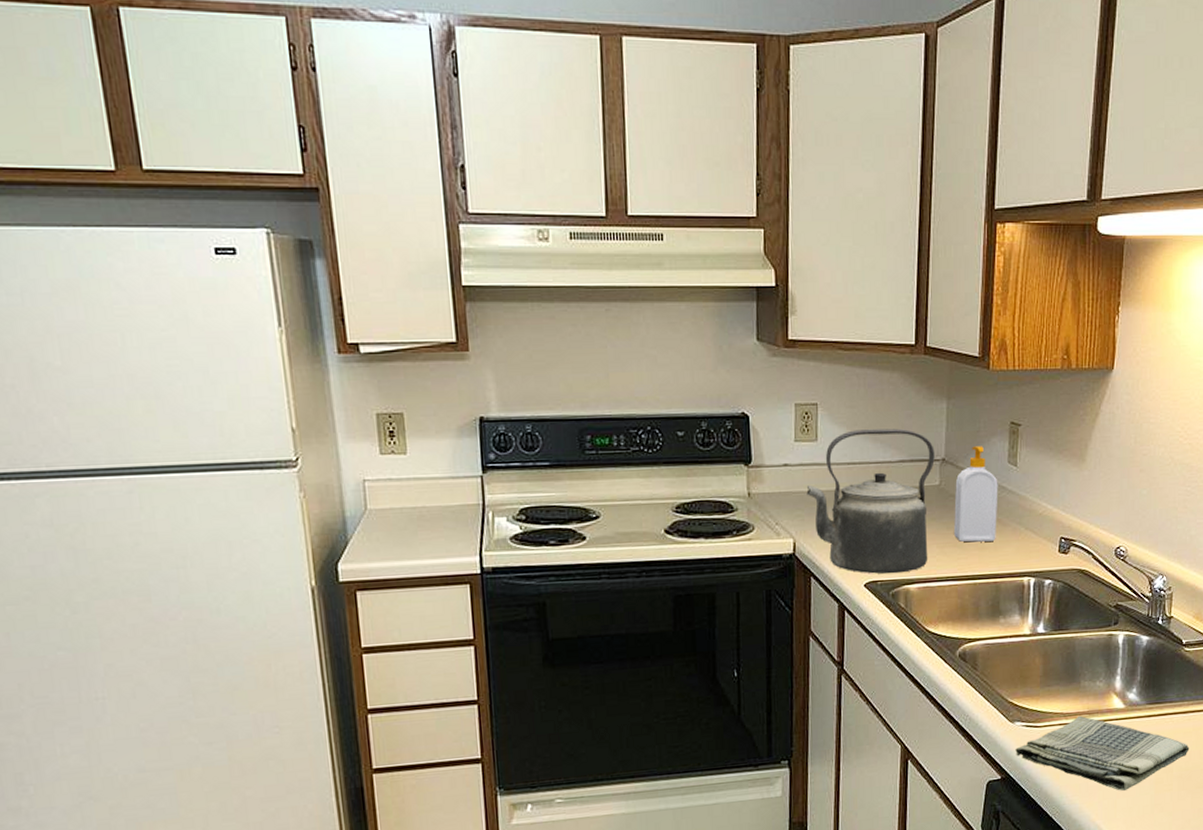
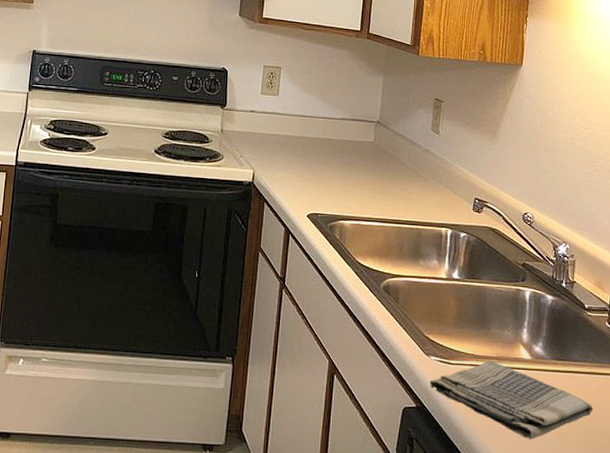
kettle: present [806,428,935,574] -> none [266,90,371,210]
soap bottle: present [954,446,998,542] -> none [384,114,423,193]

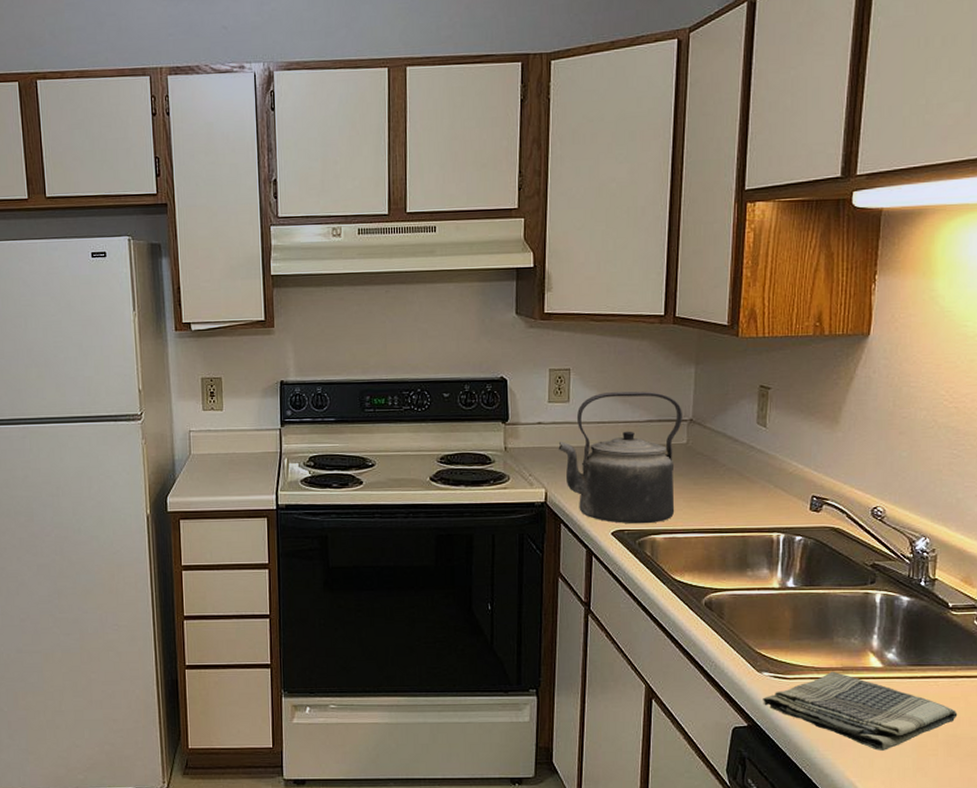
kettle: none [266,90,371,210] -> present [558,391,682,524]

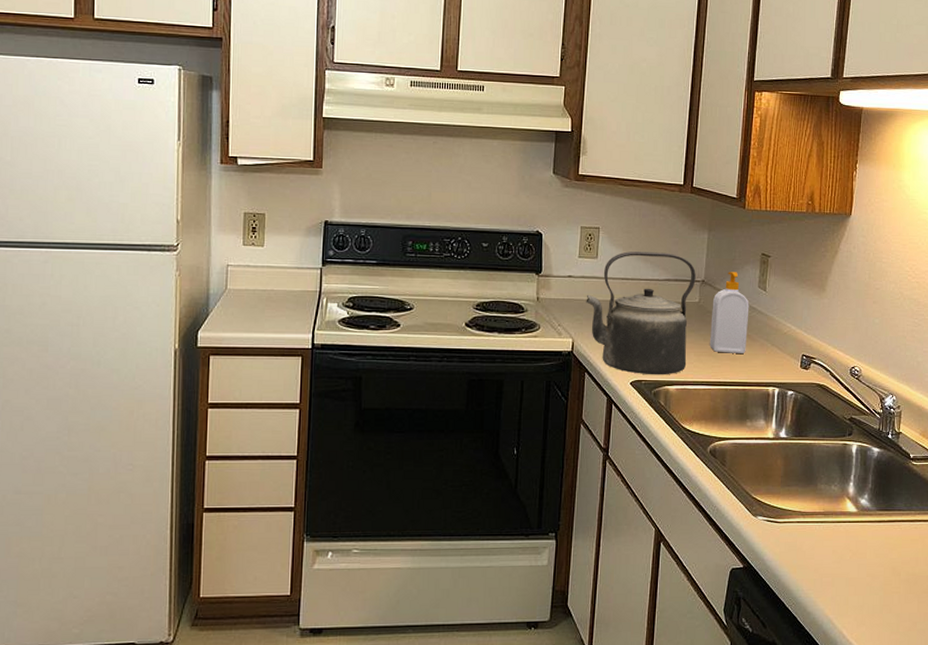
soap bottle: none [701,408,747,498] -> present [710,272,750,353]
dish towel: present [763,671,958,751] -> none [757,515,916,589]

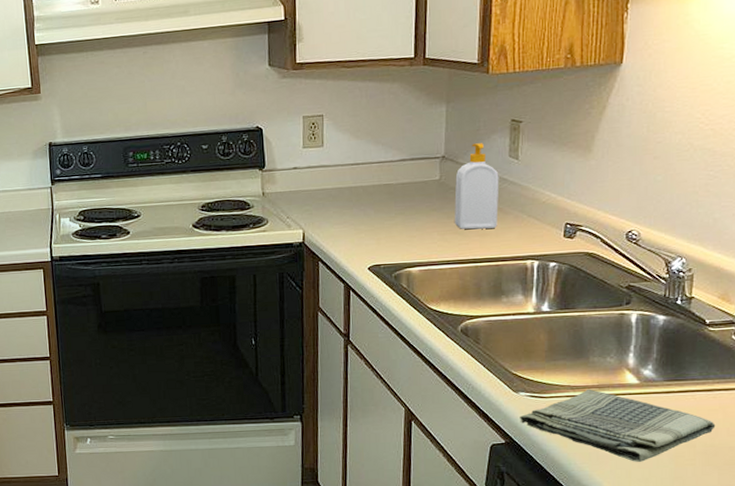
kettle: present [586,251,696,375] -> none [314,131,435,259]
dish towel: none [757,515,916,589] -> present [520,389,716,462]

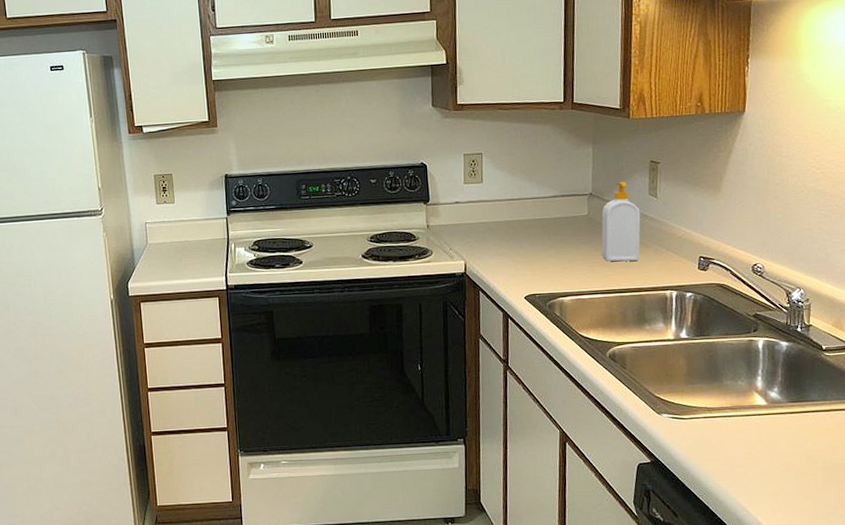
dish towel: present [520,389,716,462] -> none [663,410,834,478]

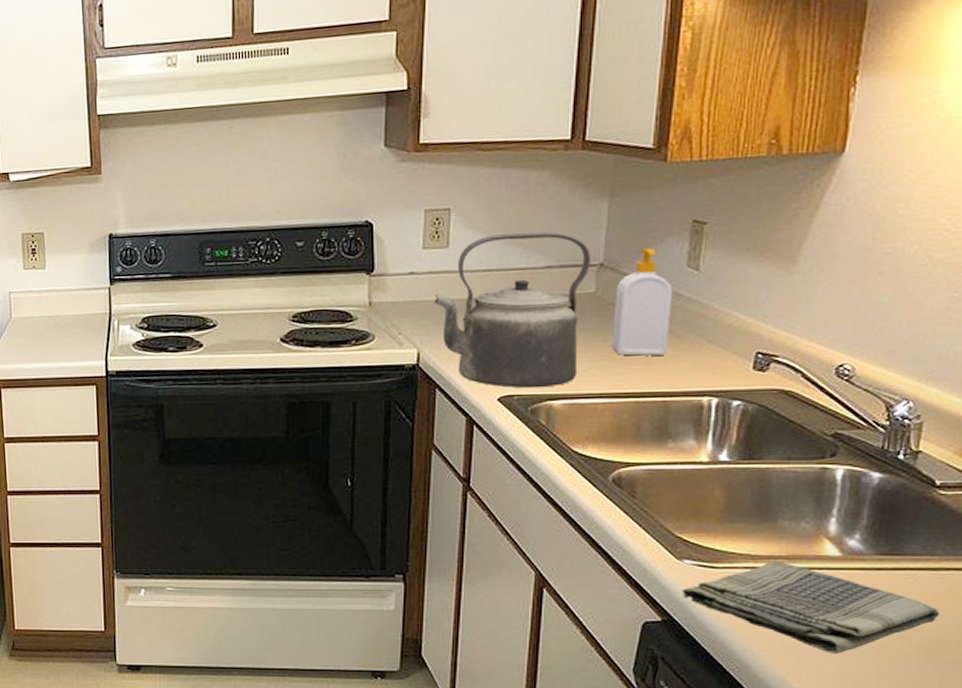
kettle: none [474,170,583,289] -> present [434,231,591,389]
dish towel: none [663,410,834,478] -> present [682,560,940,654]

